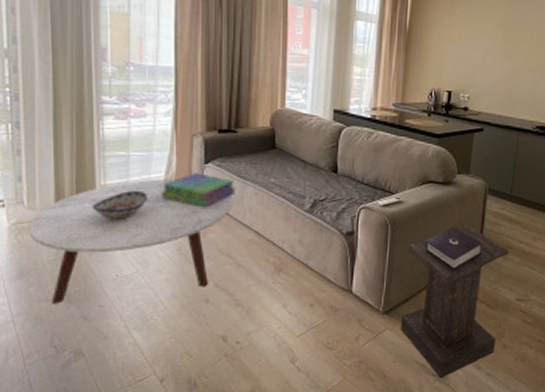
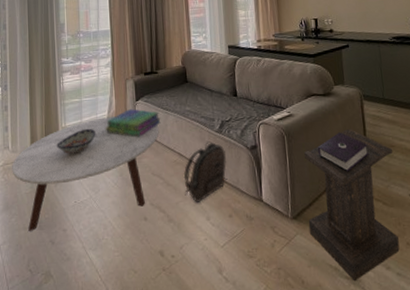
backpack: none [259,222,314,288] -> present [183,141,226,203]

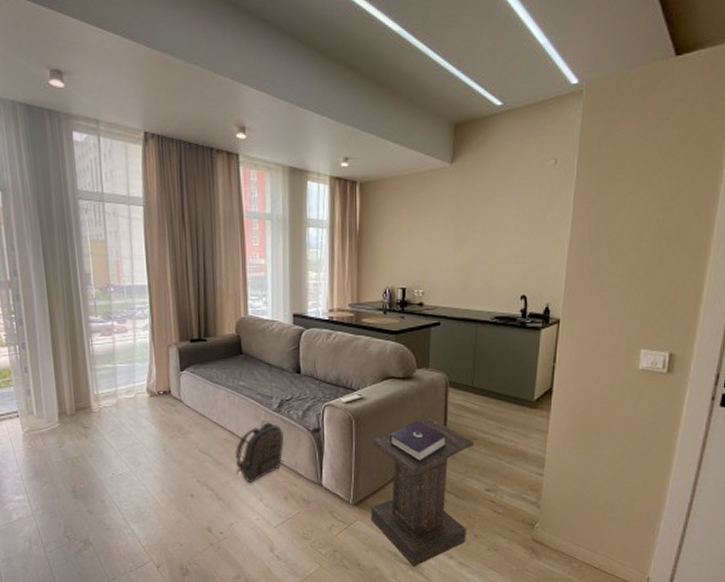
coffee table: present [12,116,159,232] -> none [38,387,208,501]
decorative bowl: present [56,128,96,154] -> none [89,398,134,424]
stack of books: present [105,109,161,137] -> none [144,380,210,411]

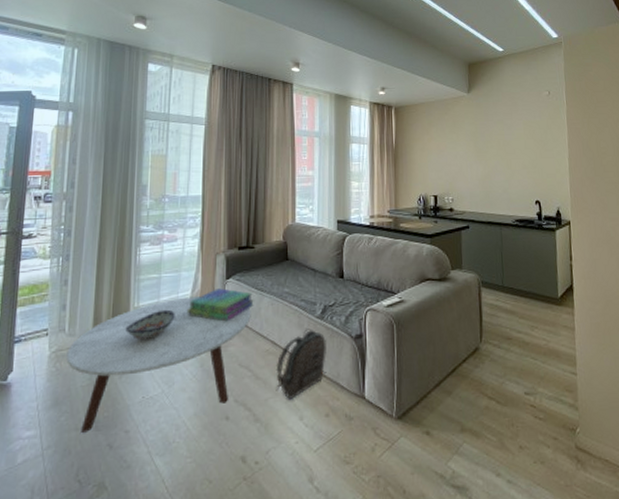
coffee table: none [38,387,208,501] -> present [66,296,251,434]
decorative bowl: none [89,398,134,424] -> present [125,309,175,340]
stack of books: none [144,380,210,411] -> present [186,288,254,322]
lectern: present [370,417,474,567] -> none [413,318,512,491]

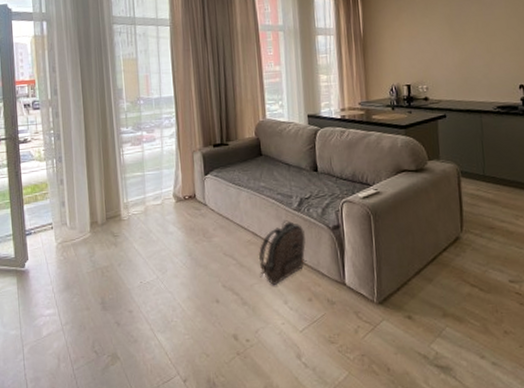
coffee table: present [66,296,251,434] -> none [71,192,231,313]
decorative bowl: present [125,309,175,340] -> none [118,204,161,232]
stack of books: present [186,288,254,322] -> none [171,184,233,215]

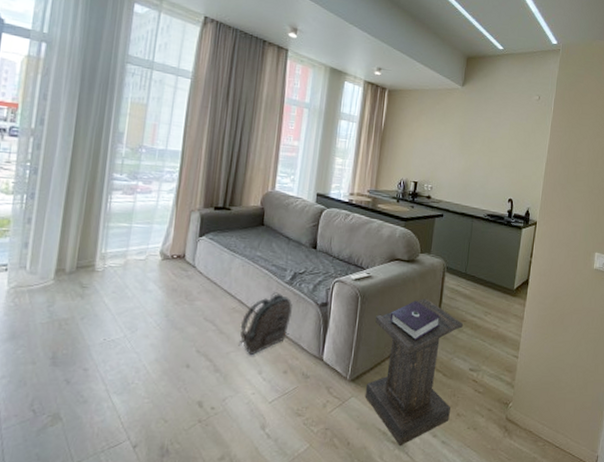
lectern: none [391,208,496,370] -> present [365,298,463,447]

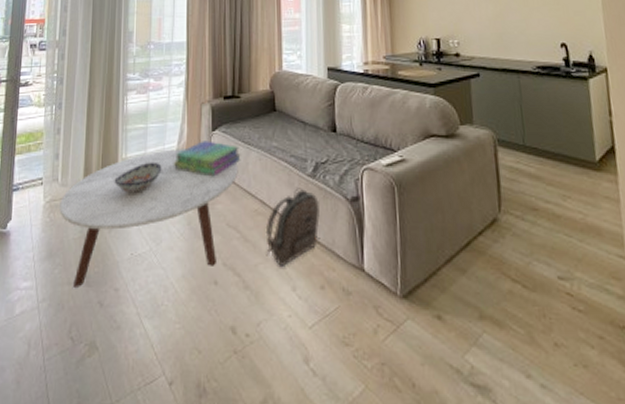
coffee table: none [26,249,222,368] -> present [59,149,238,289]
decorative bowl: none [90,259,144,285] -> present [114,162,162,192]
stack of books: none [155,244,225,277] -> present [173,141,241,177]
lectern: present [365,298,463,447] -> none [418,183,545,391]

